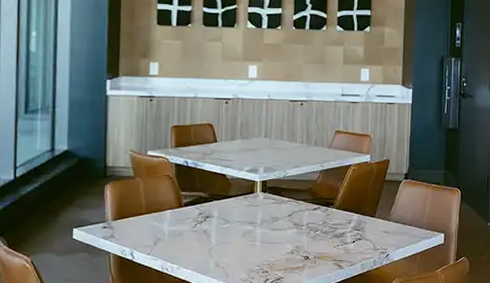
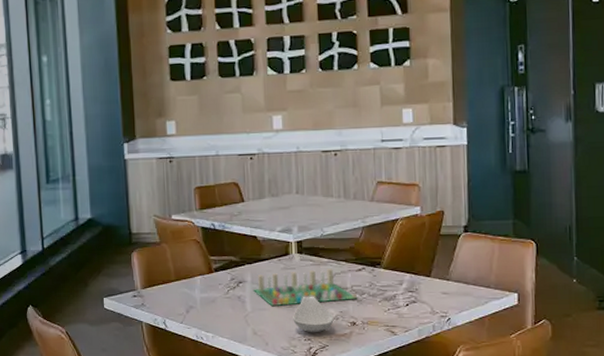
board game: none [218,207,312,241] -> present [253,269,358,307]
spoon rest: none [253,231,290,266] -> present [293,296,334,333]

